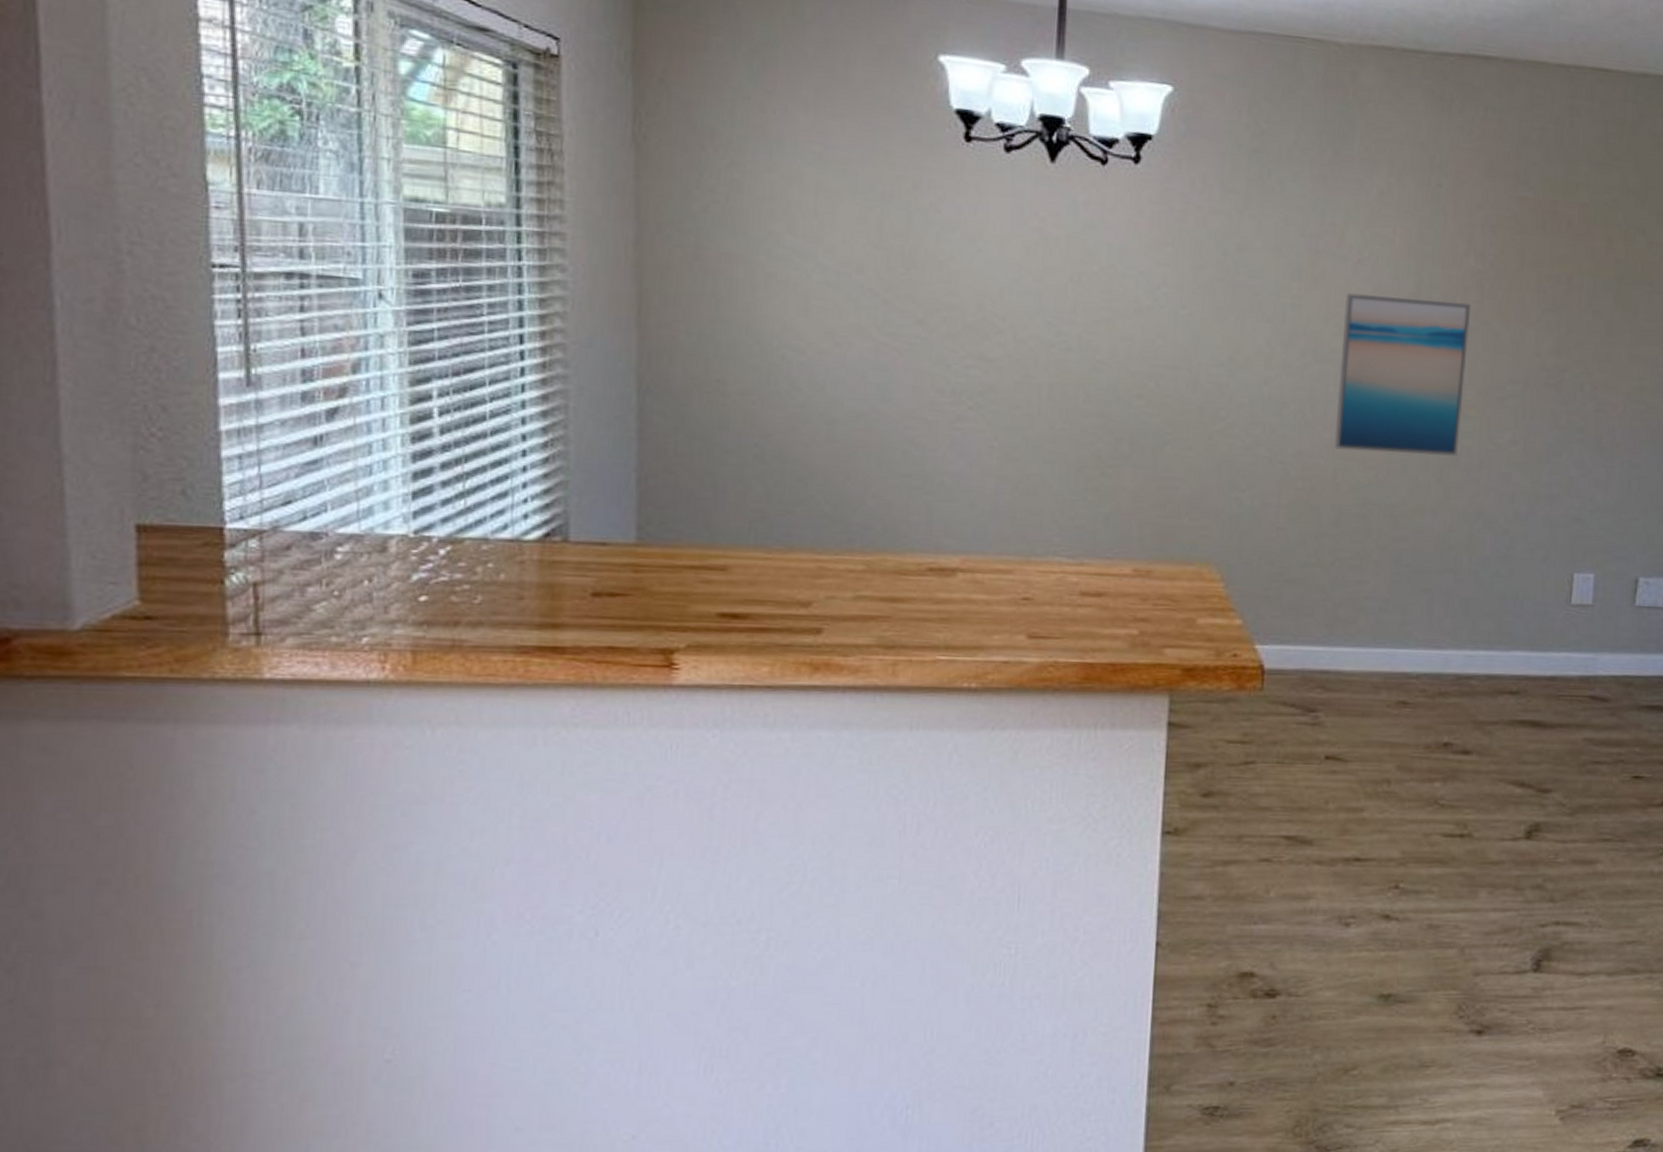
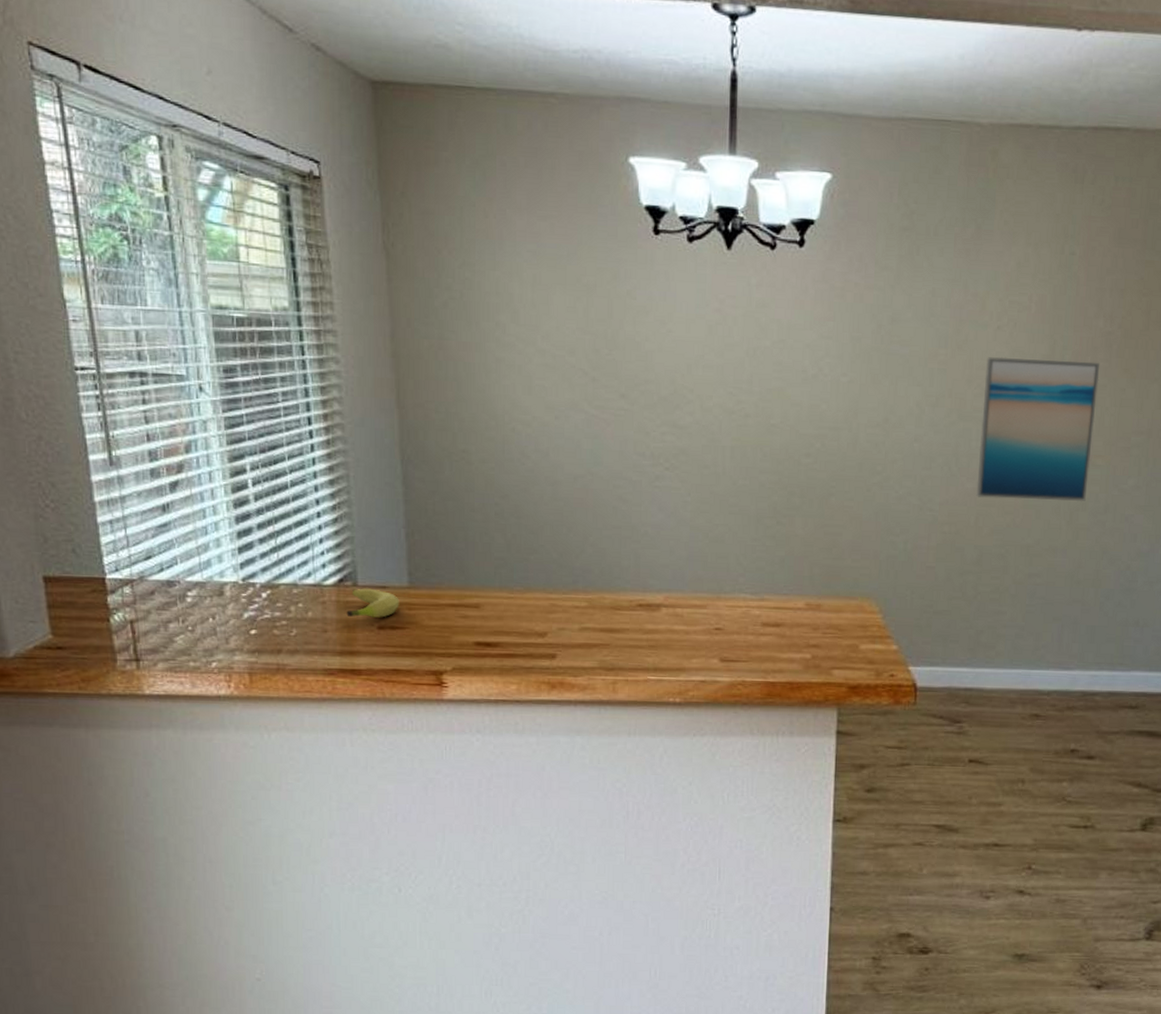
fruit: none [551,544,623,582] -> present [346,588,399,618]

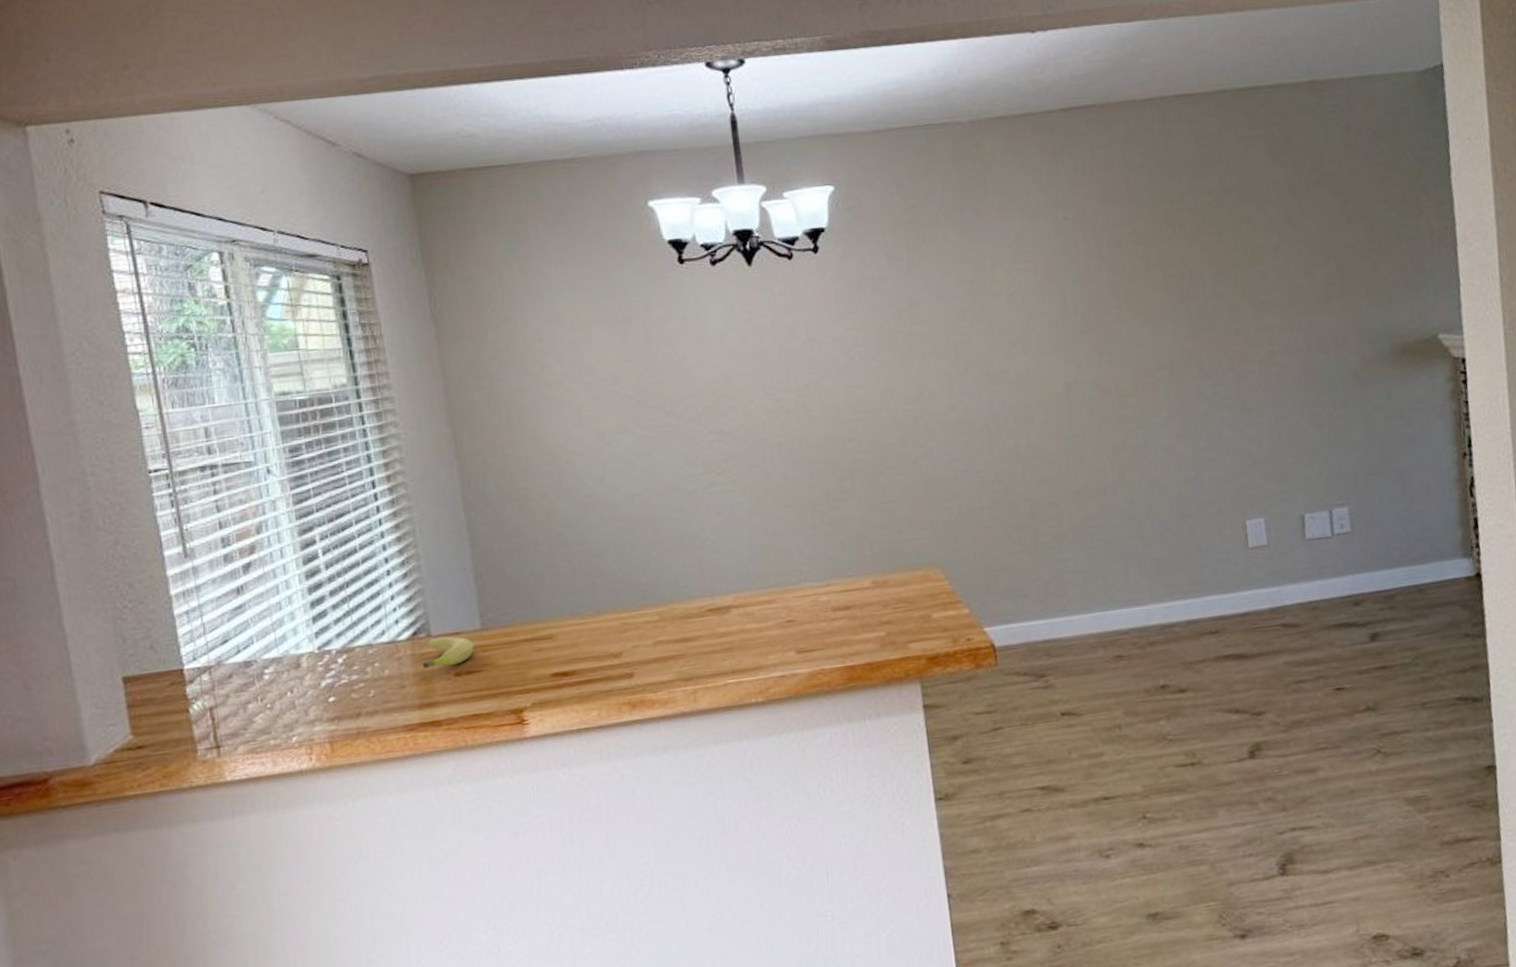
wall art: present [976,357,1101,502] -> none [1005,310,1124,453]

